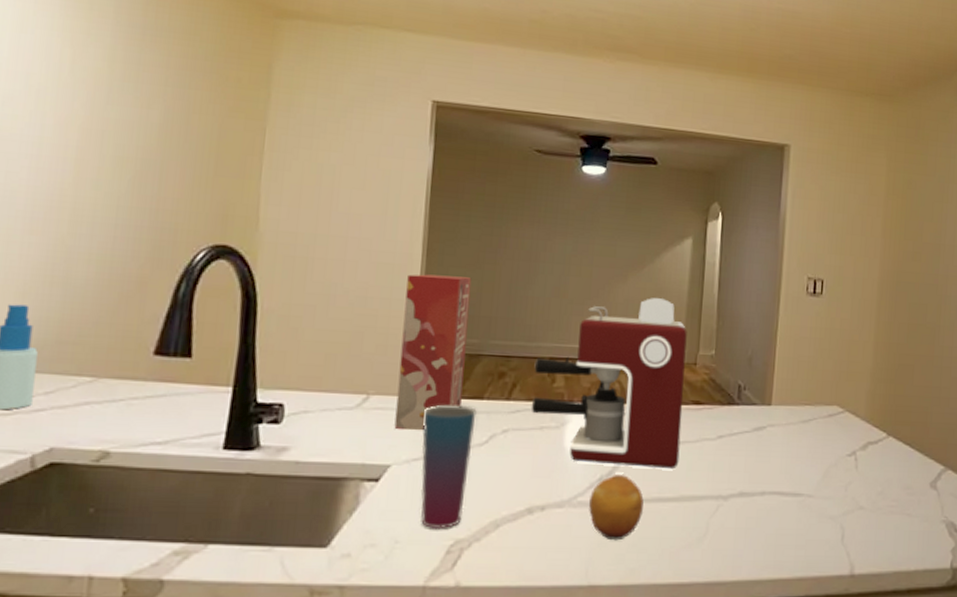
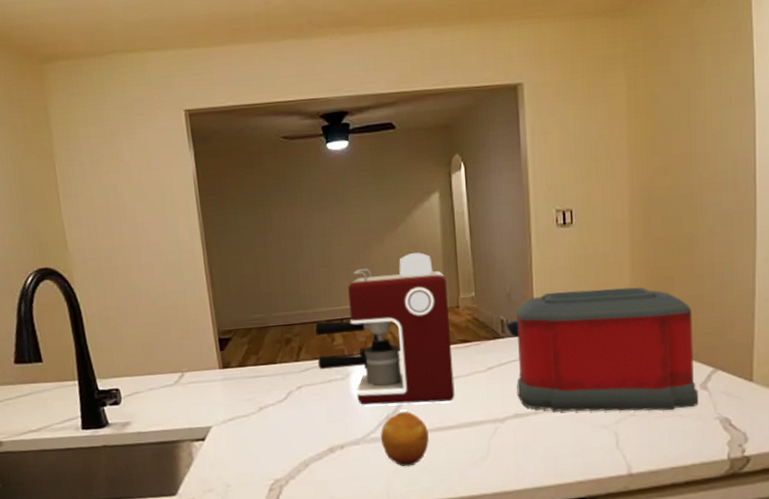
cereal box: present [394,274,472,431] -> none [194,262,259,398]
cup: present [420,404,477,530] -> none [229,370,277,473]
toaster: none [742,362,929,508] -> present [505,287,699,412]

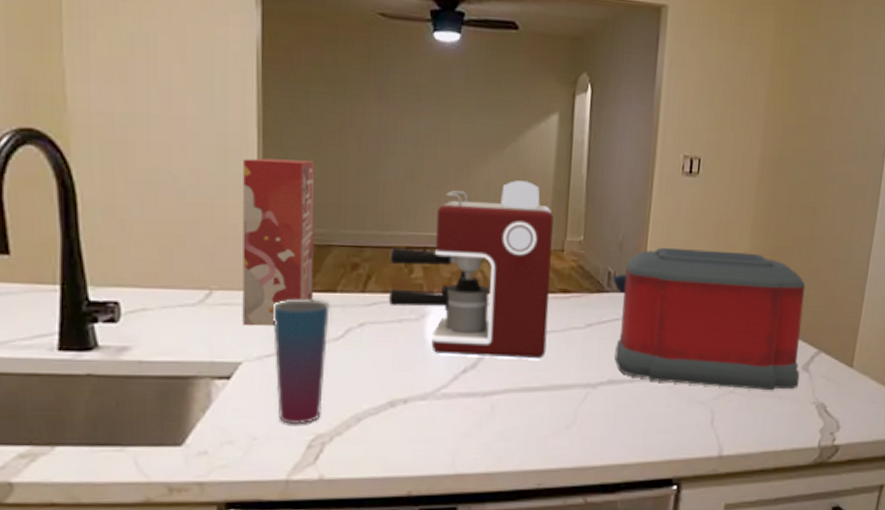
cereal box: none [194,262,259,398] -> present [242,158,316,327]
cup: none [229,370,277,473] -> present [272,298,330,425]
fruit: present [381,411,429,467] -> none [454,366,510,431]

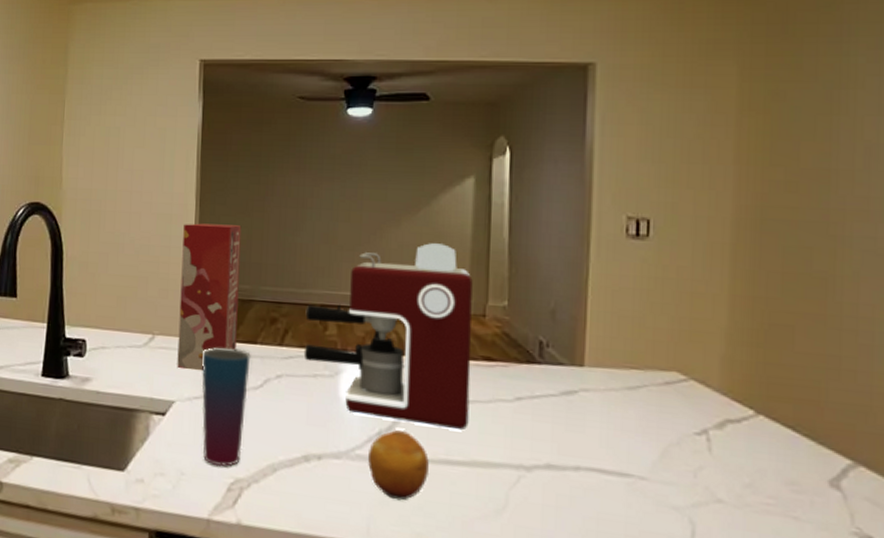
fruit: none [454,366,510,431] -> present [368,430,429,501]
toaster: present [612,247,806,391] -> none [544,317,826,510]

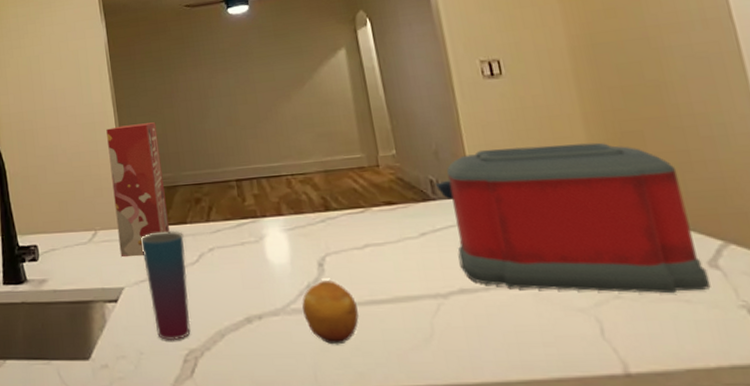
coffee maker: present [303,243,473,430] -> none [223,109,385,272]
toaster: none [544,317,826,510] -> present [435,142,711,294]

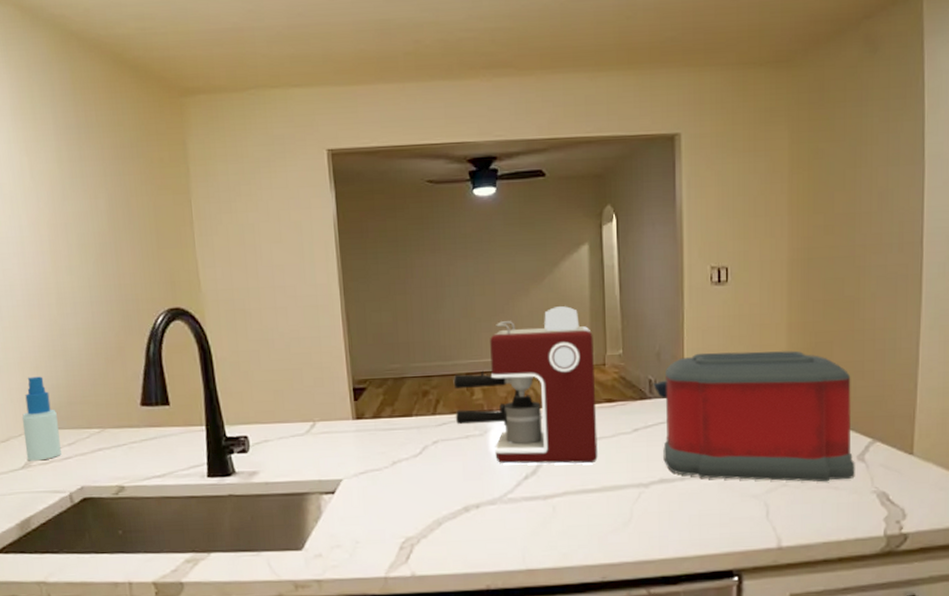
cereal box: present [106,122,170,258] -> none [331,309,394,450]
cup: present [140,230,191,341] -> none [362,423,409,530]
coffee maker: none [223,109,385,272] -> present [453,306,598,464]
fruit: present [302,281,359,345] -> none [519,472,569,530]

